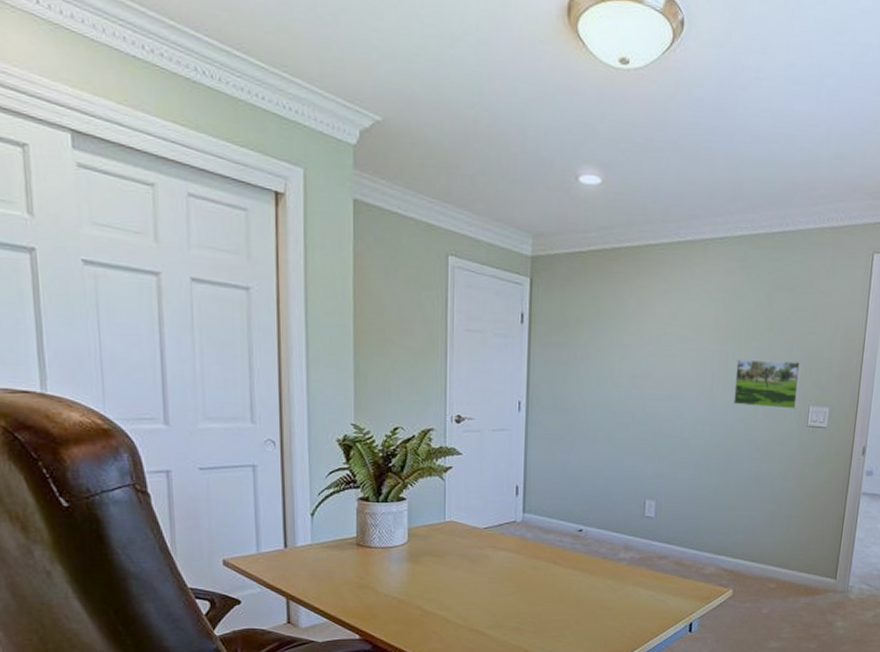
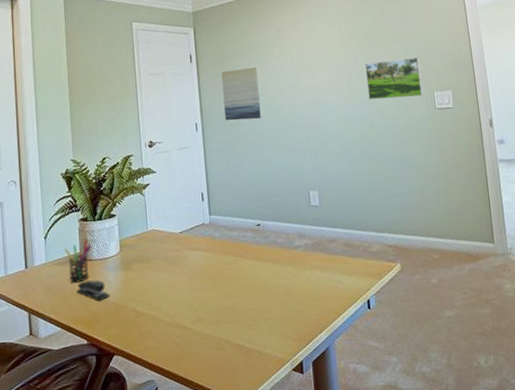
pen holder: none [337,523,373,571] -> present [65,239,92,283]
stapler: none [350,570,392,594] -> present [76,280,110,301]
wall art: none [557,341,605,407] -> present [221,67,261,121]

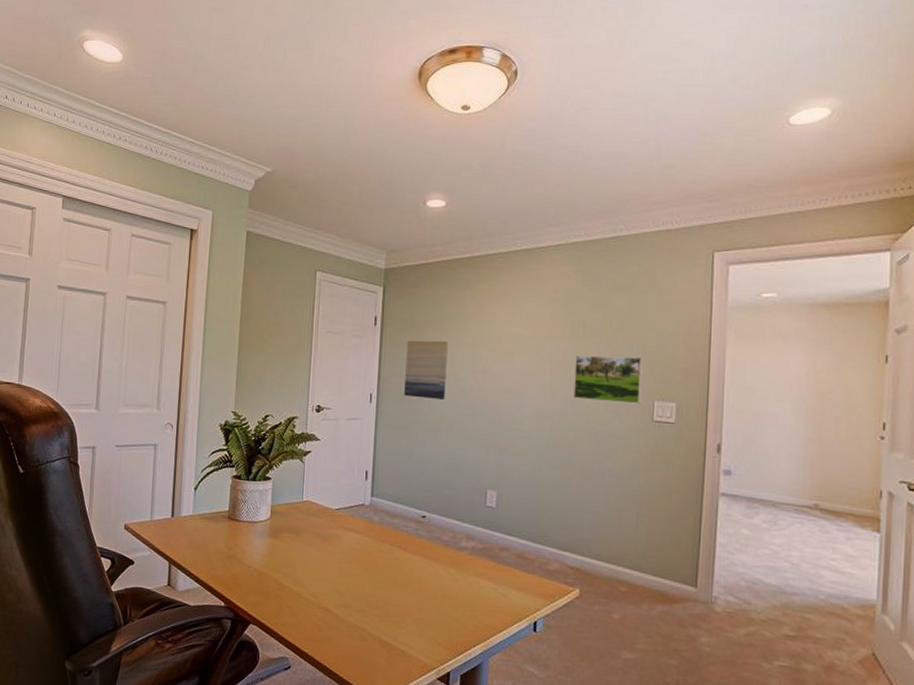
pen holder: present [65,239,92,283] -> none [213,498,242,542]
stapler: present [76,280,110,301] -> none [220,541,254,565]

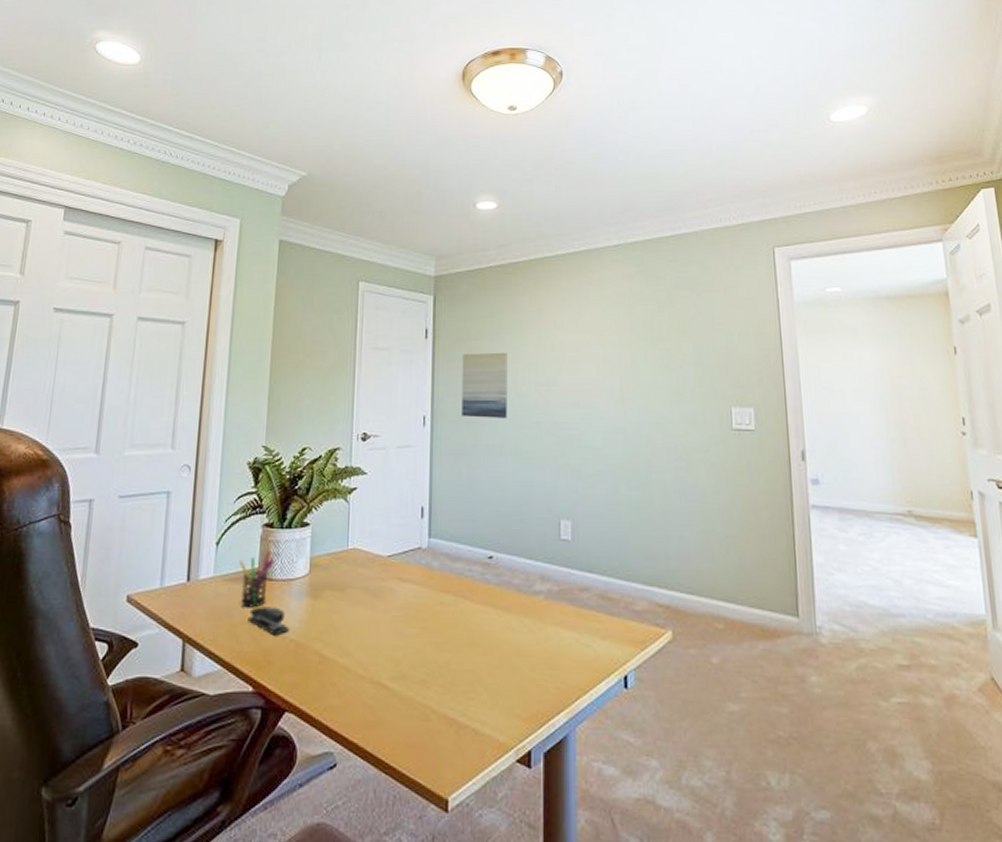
pen holder: none [213,498,242,542] -> present [240,552,275,608]
stapler: none [220,541,254,565] -> present [247,606,290,636]
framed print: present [573,355,643,404] -> none [645,360,717,412]

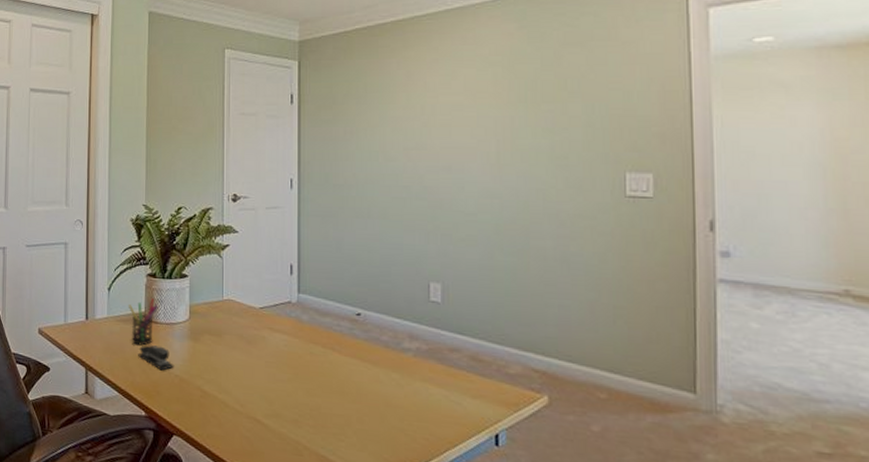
wall art: present [462,352,507,418] -> none [328,116,375,182]

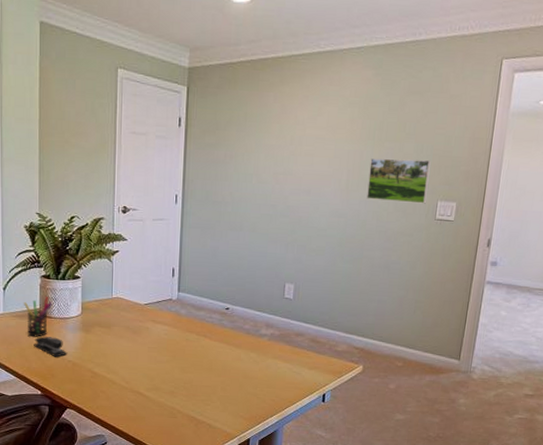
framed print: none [525,121,608,177] -> present [366,158,431,204]

